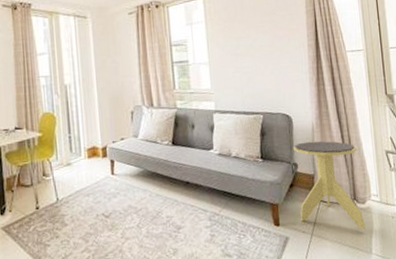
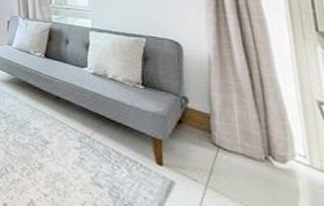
side table: present [294,141,366,230] -> none [184,74,287,197]

